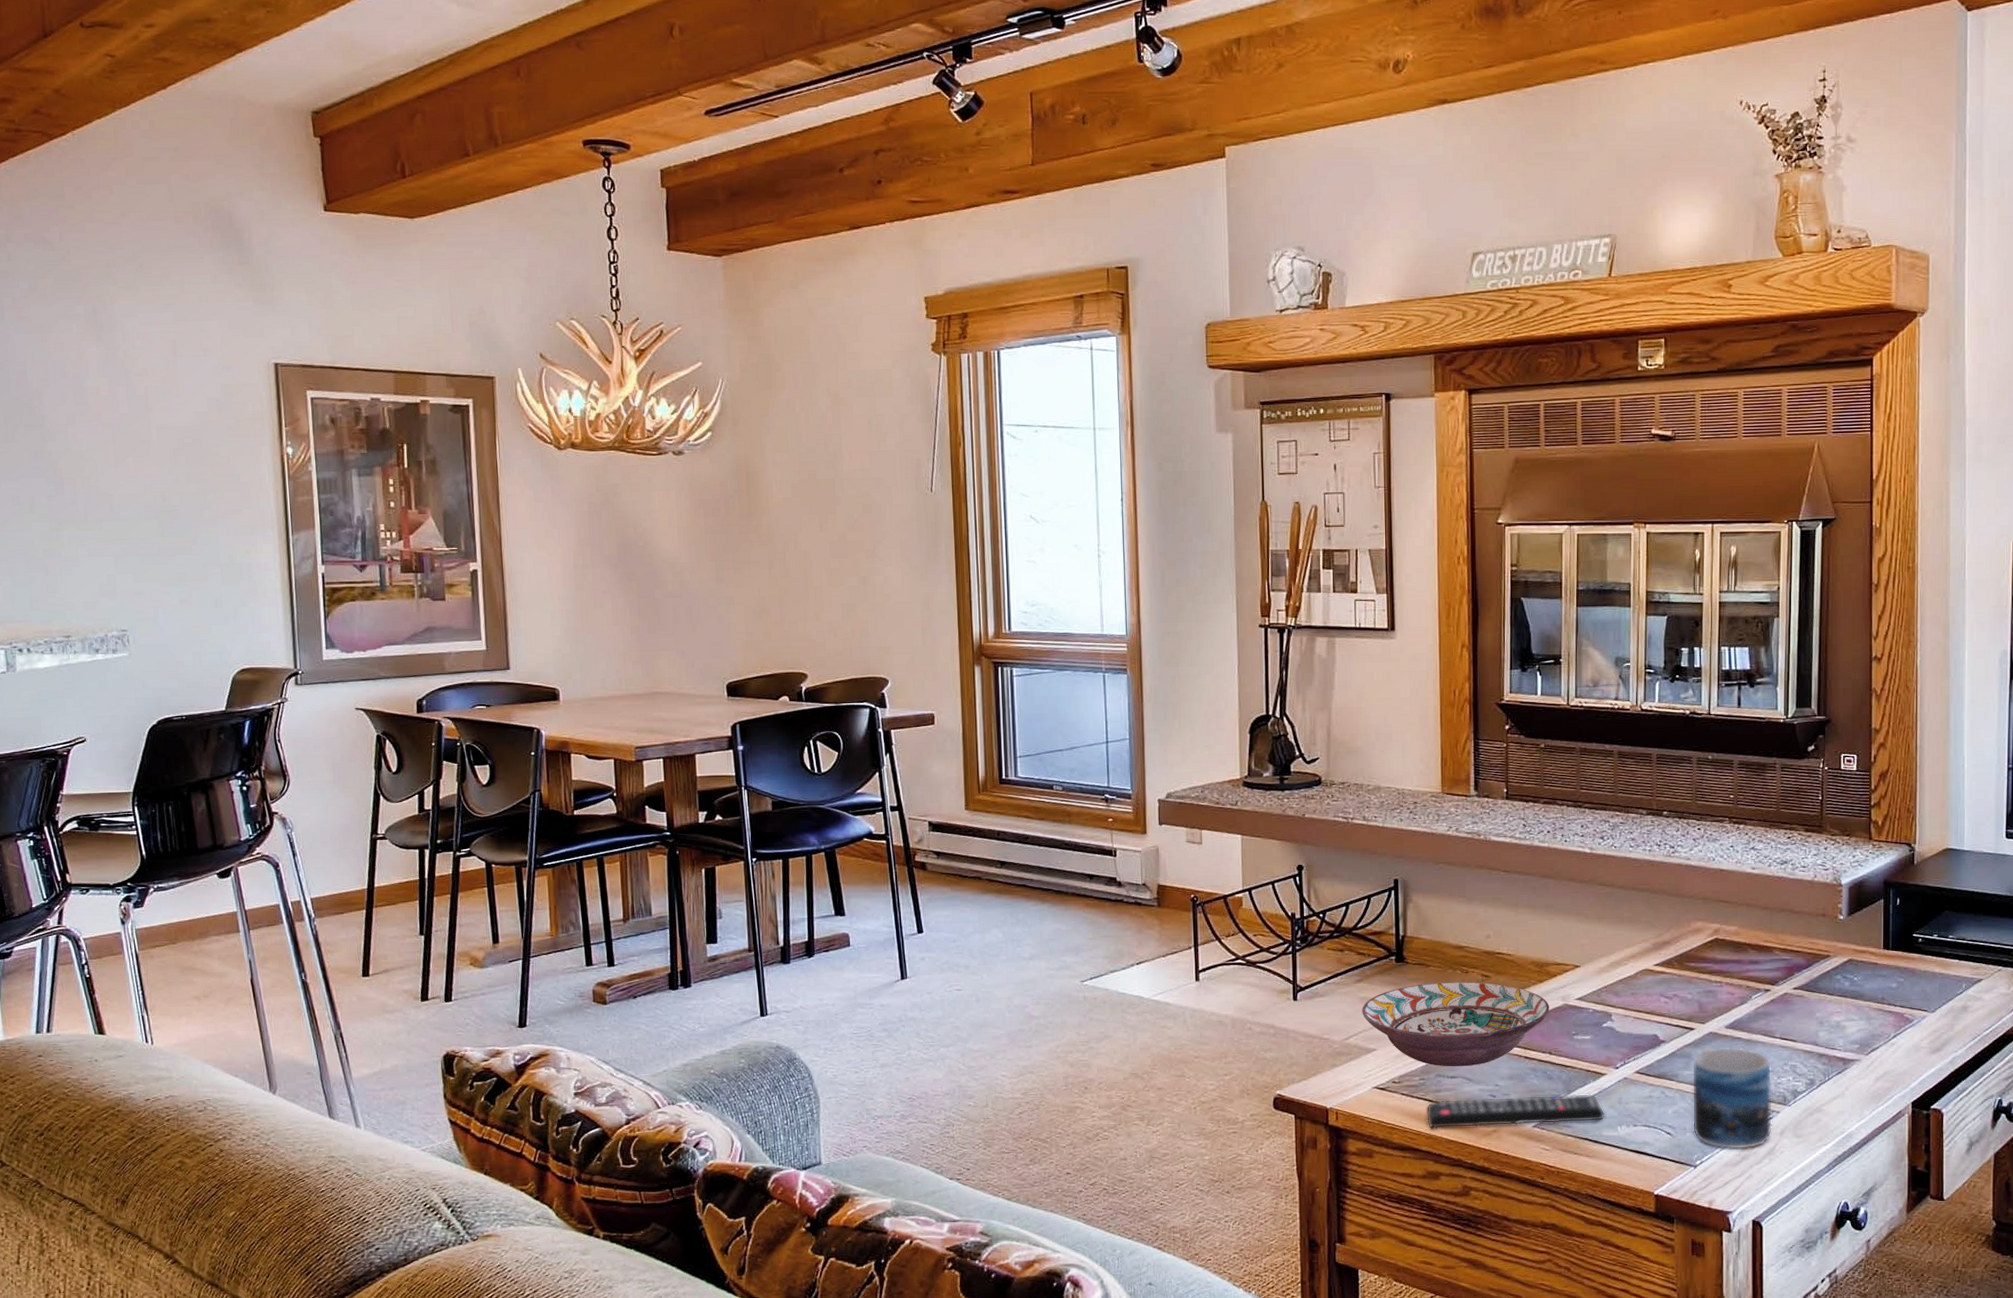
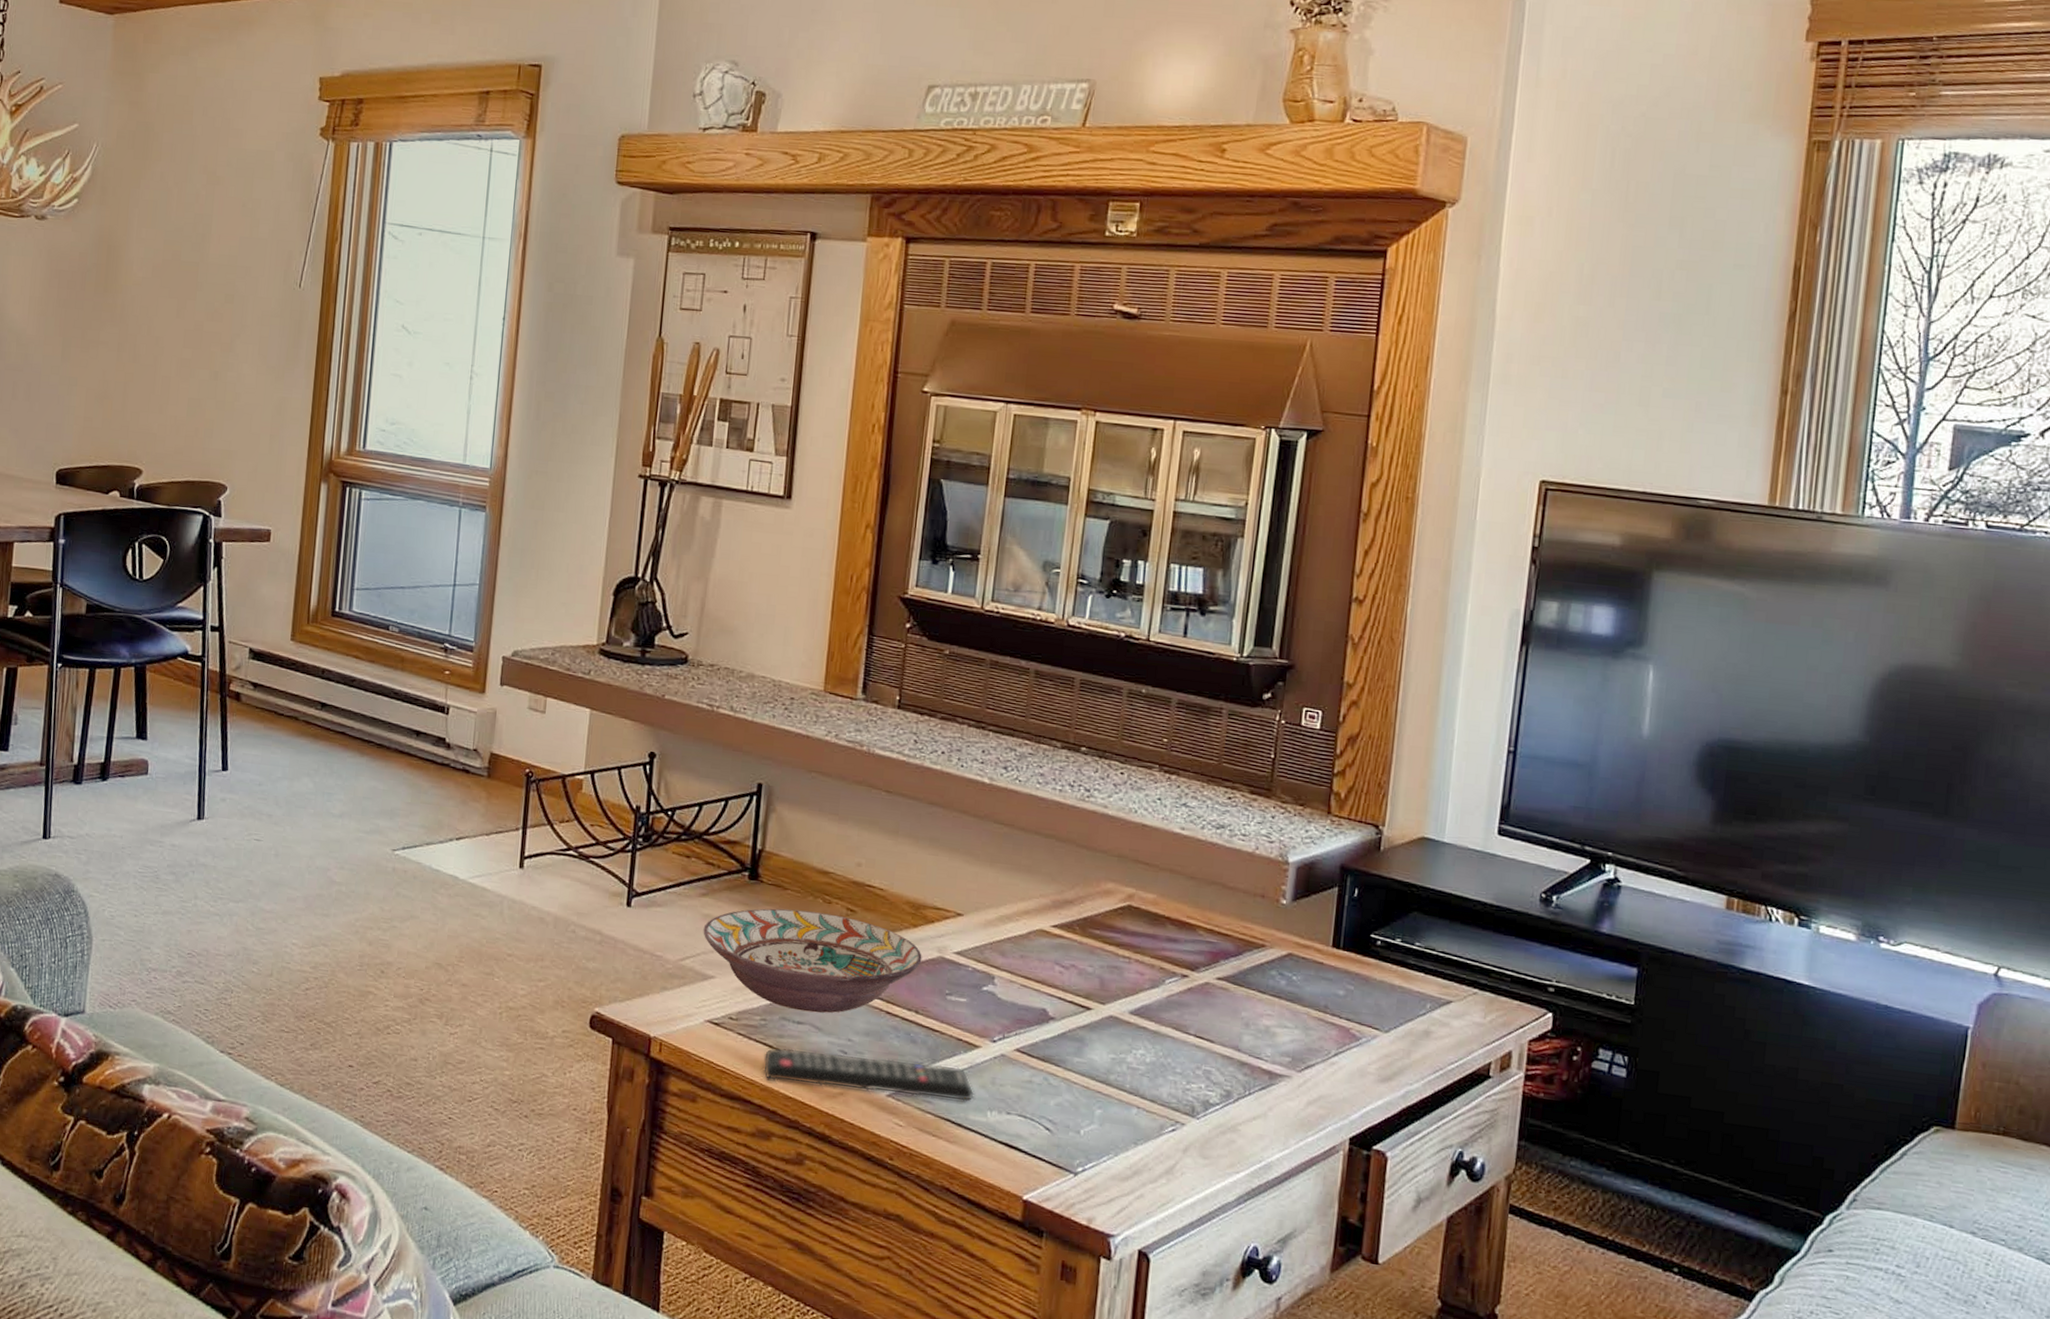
mug: present [1692,1046,1772,1150] -> none [1077,1032,1181,1164]

